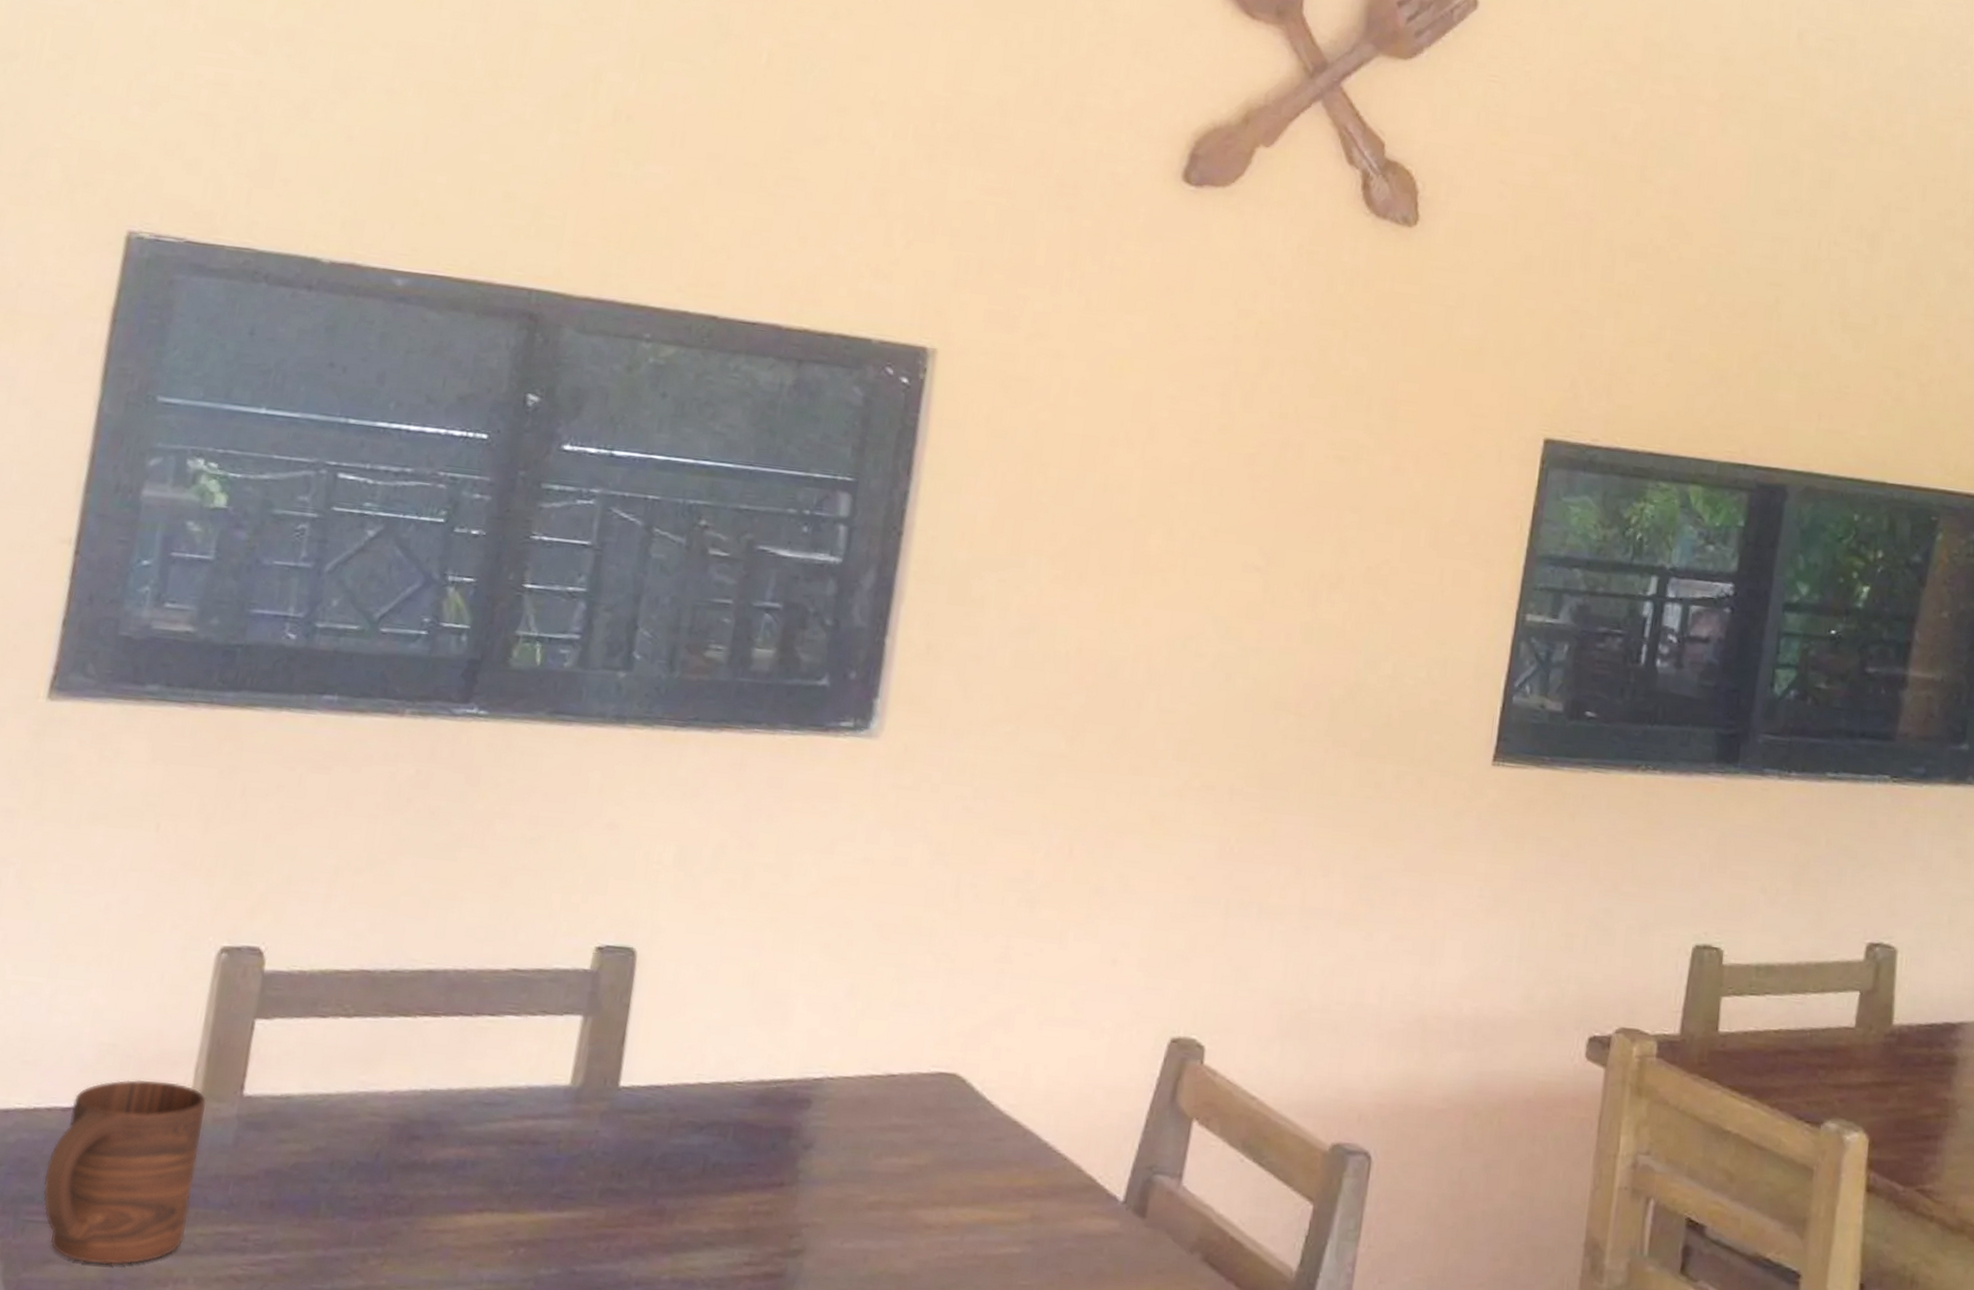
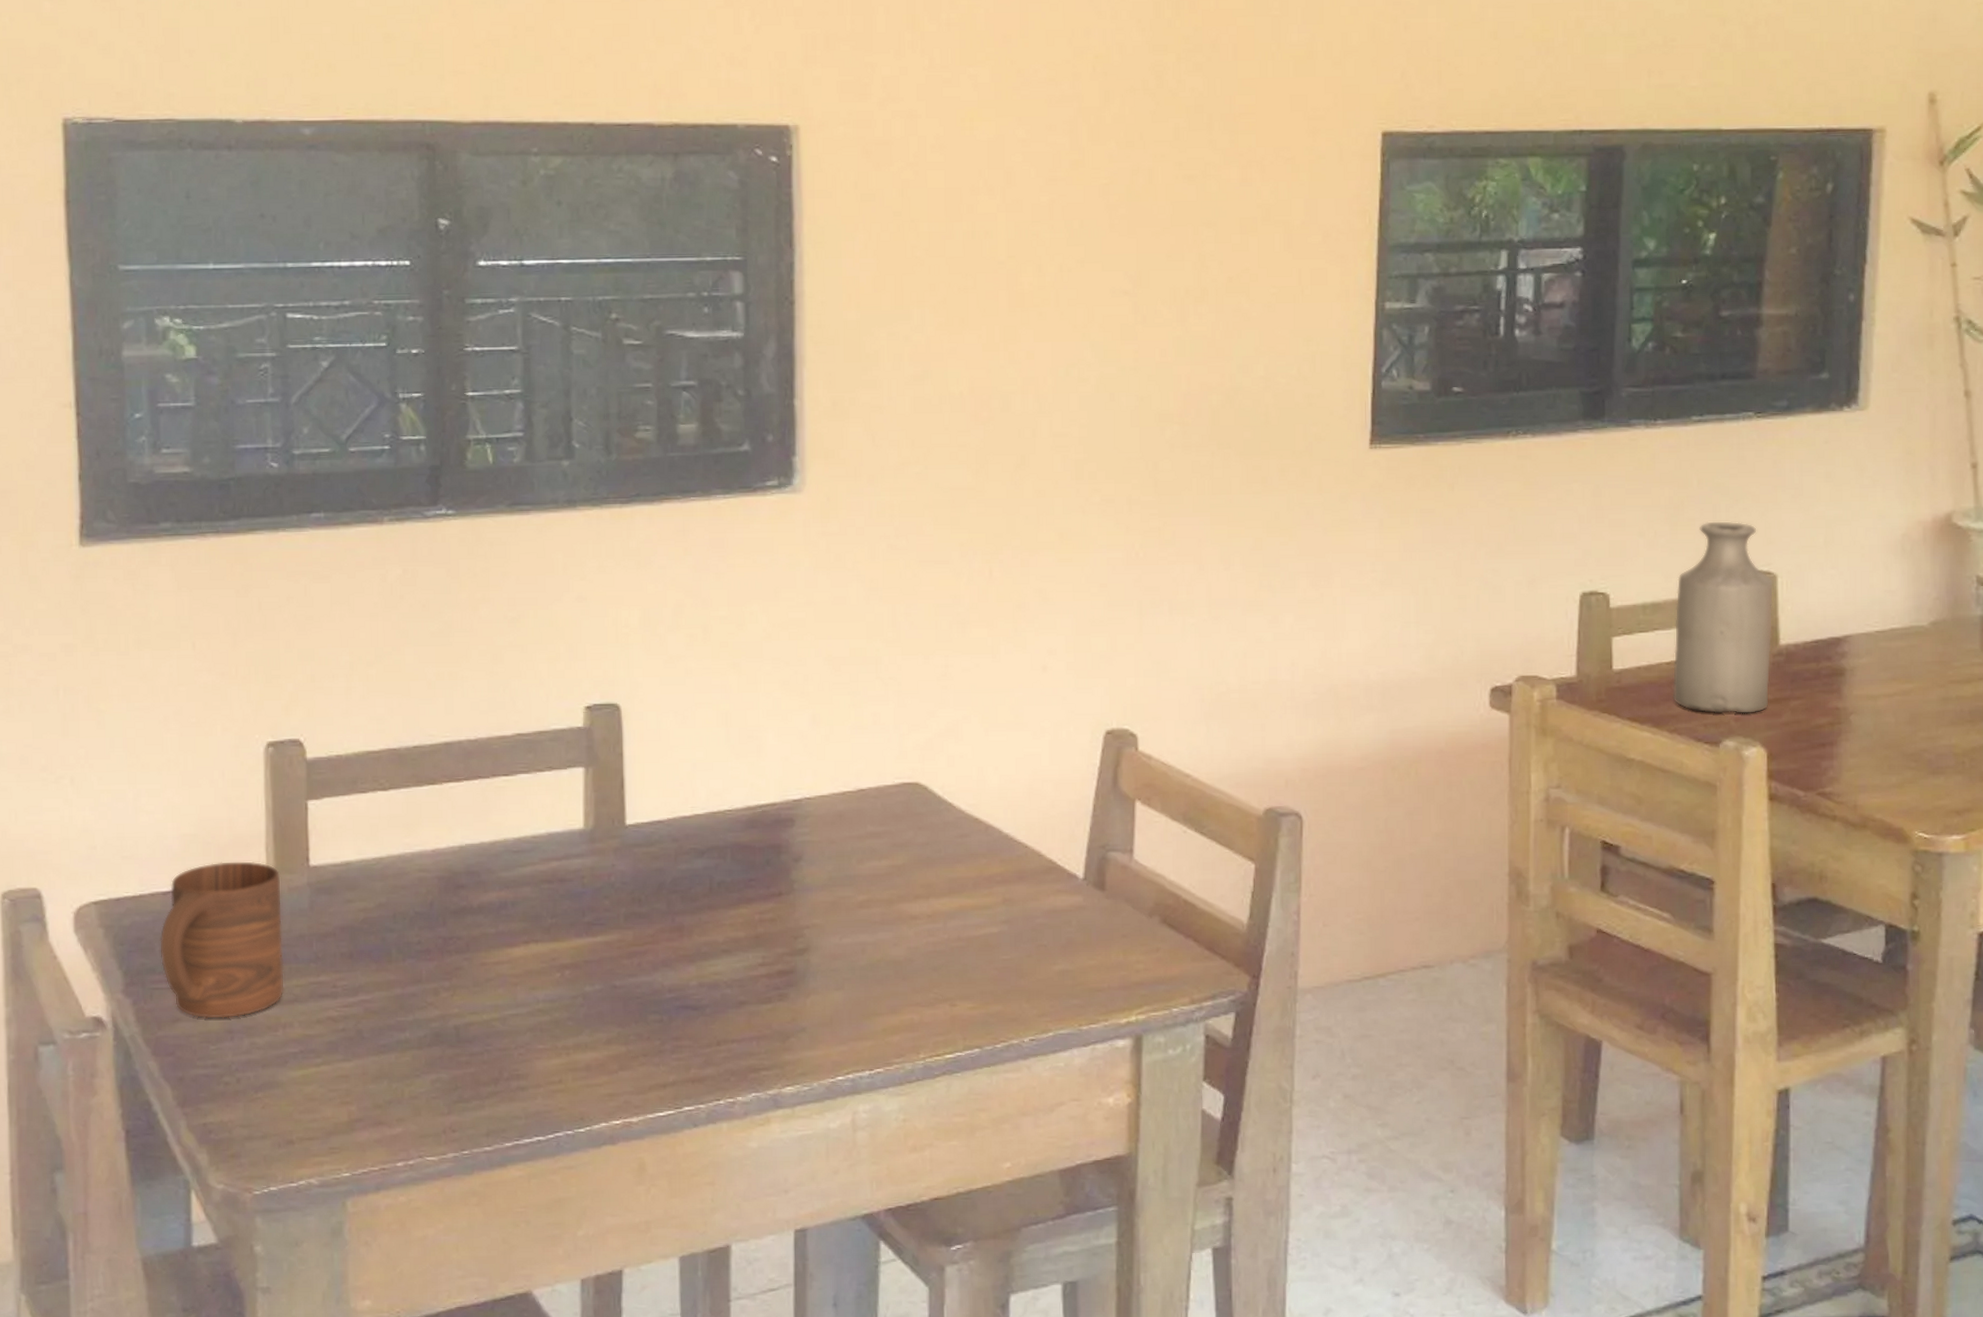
bottle: none [1777,885,1893,1095] -> present [1672,521,1773,714]

